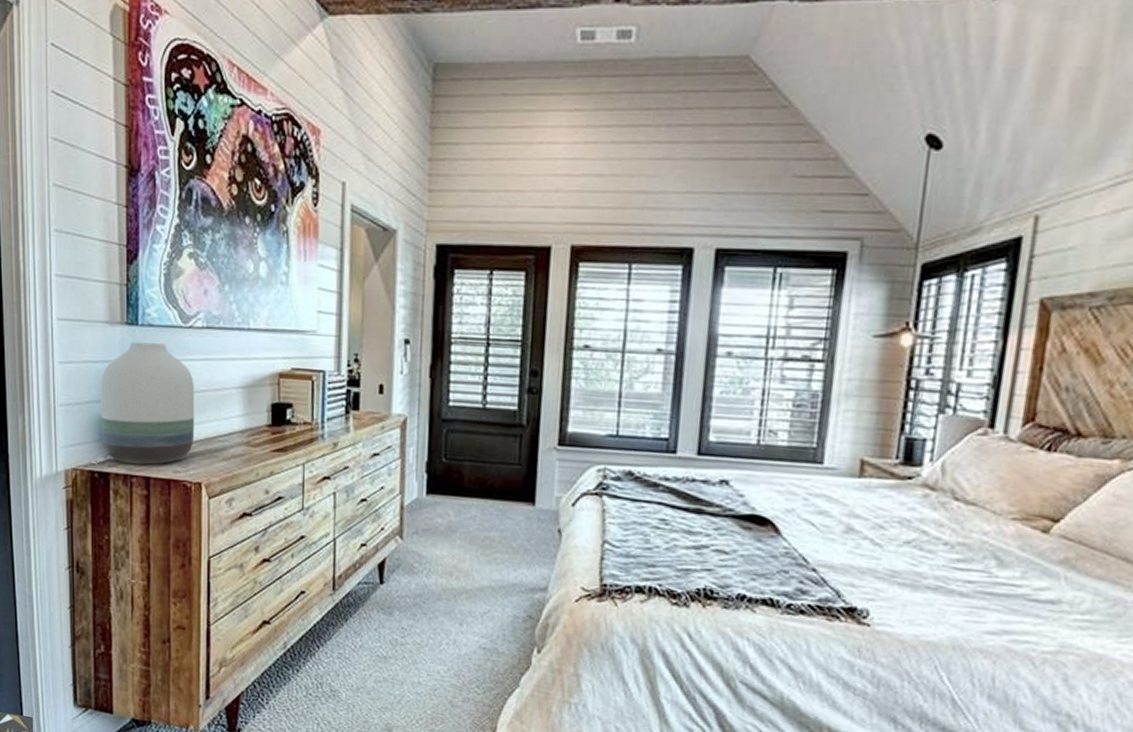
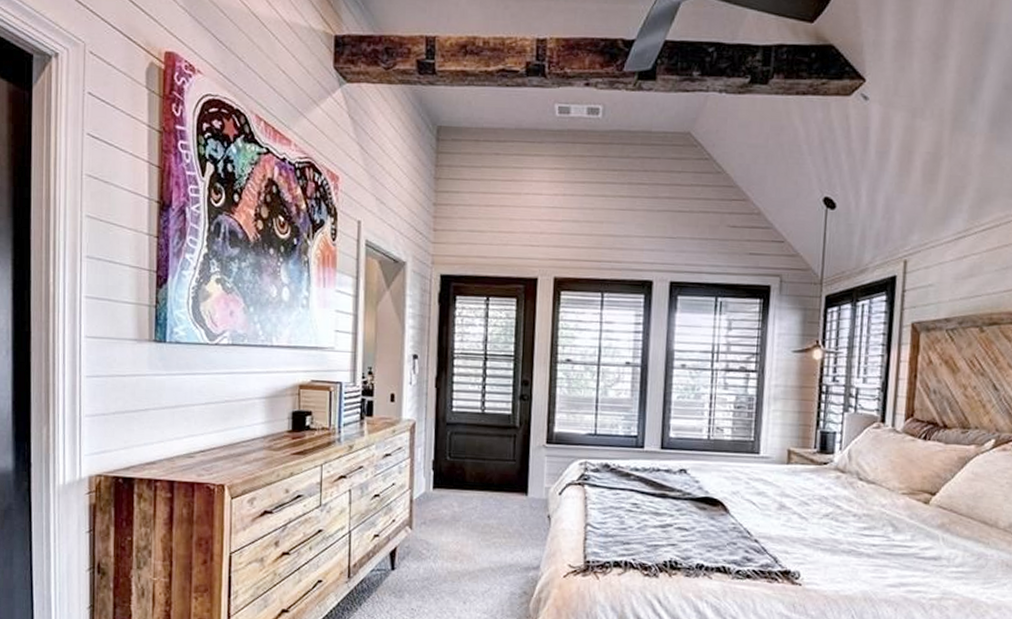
vase: present [100,342,195,465] -> none [126,357,220,469]

